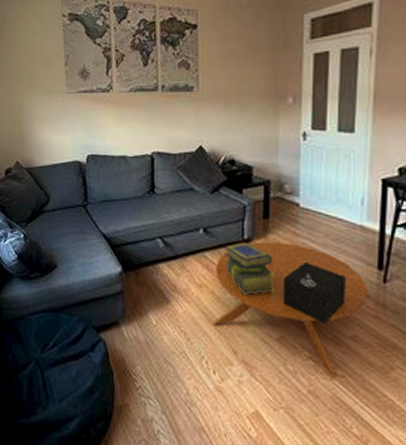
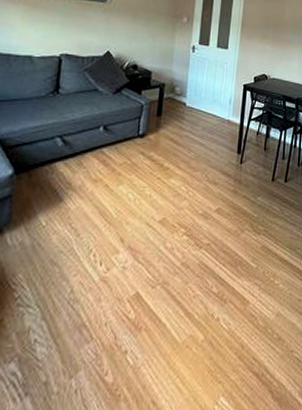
coffee table: present [212,241,368,377] -> none [103,136,230,246]
stack of books: present [224,243,276,295] -> none [120,138,162,184]
decorative box: present [283,262,346,324] -> none [167,152,215,202]

